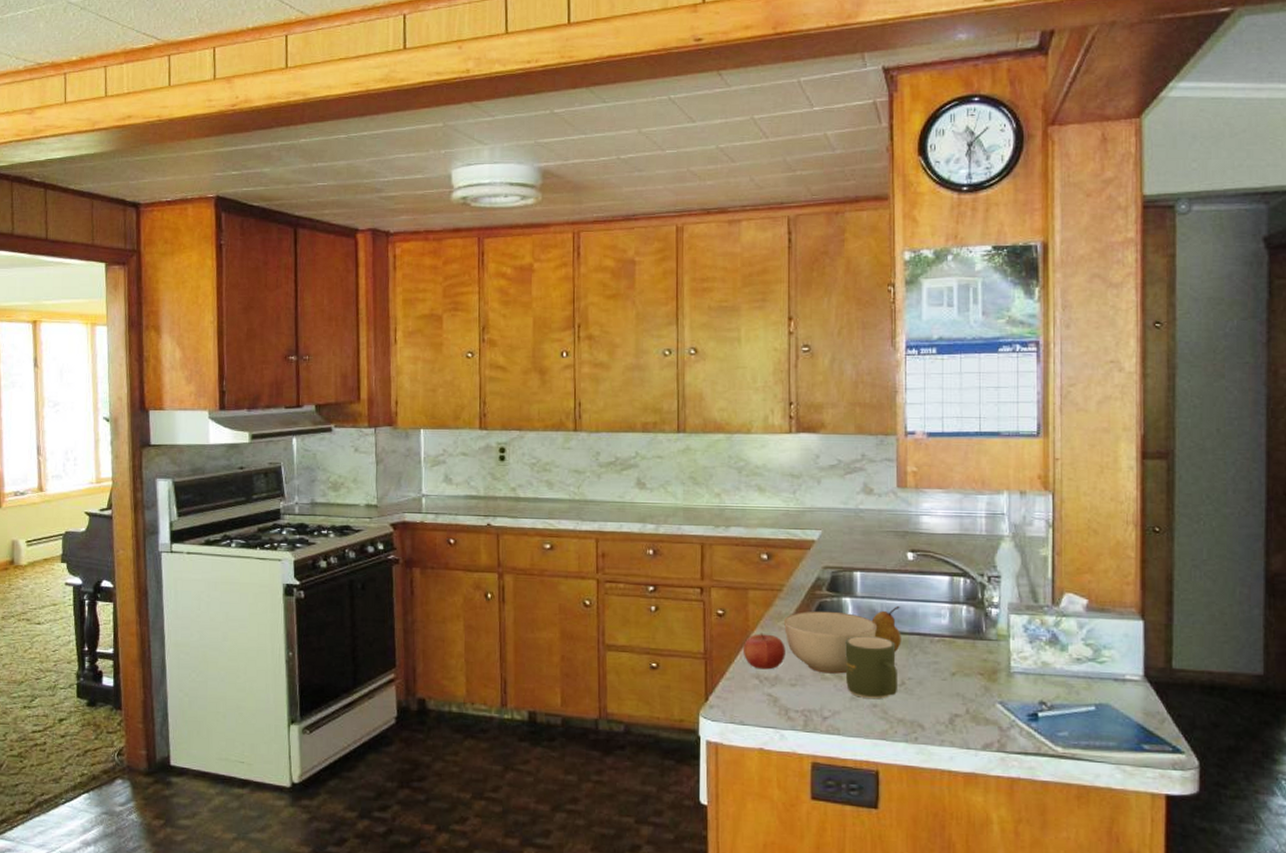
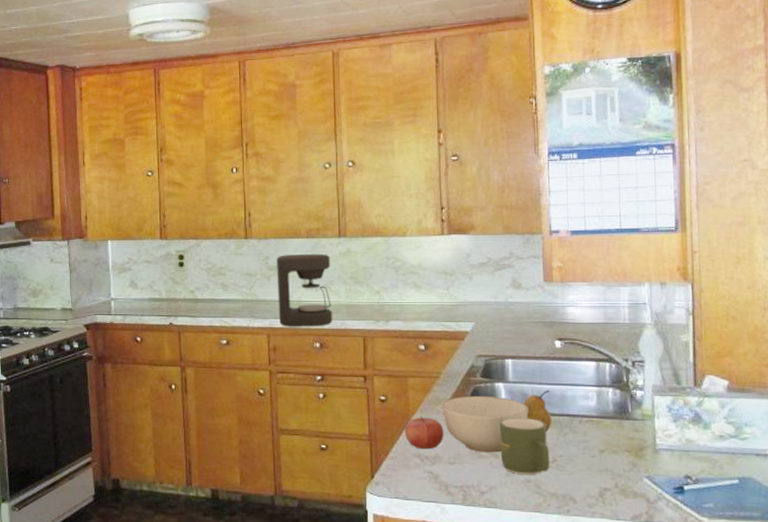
coffee maker: none [608,449,668,532] -> present [276,253,333,327]

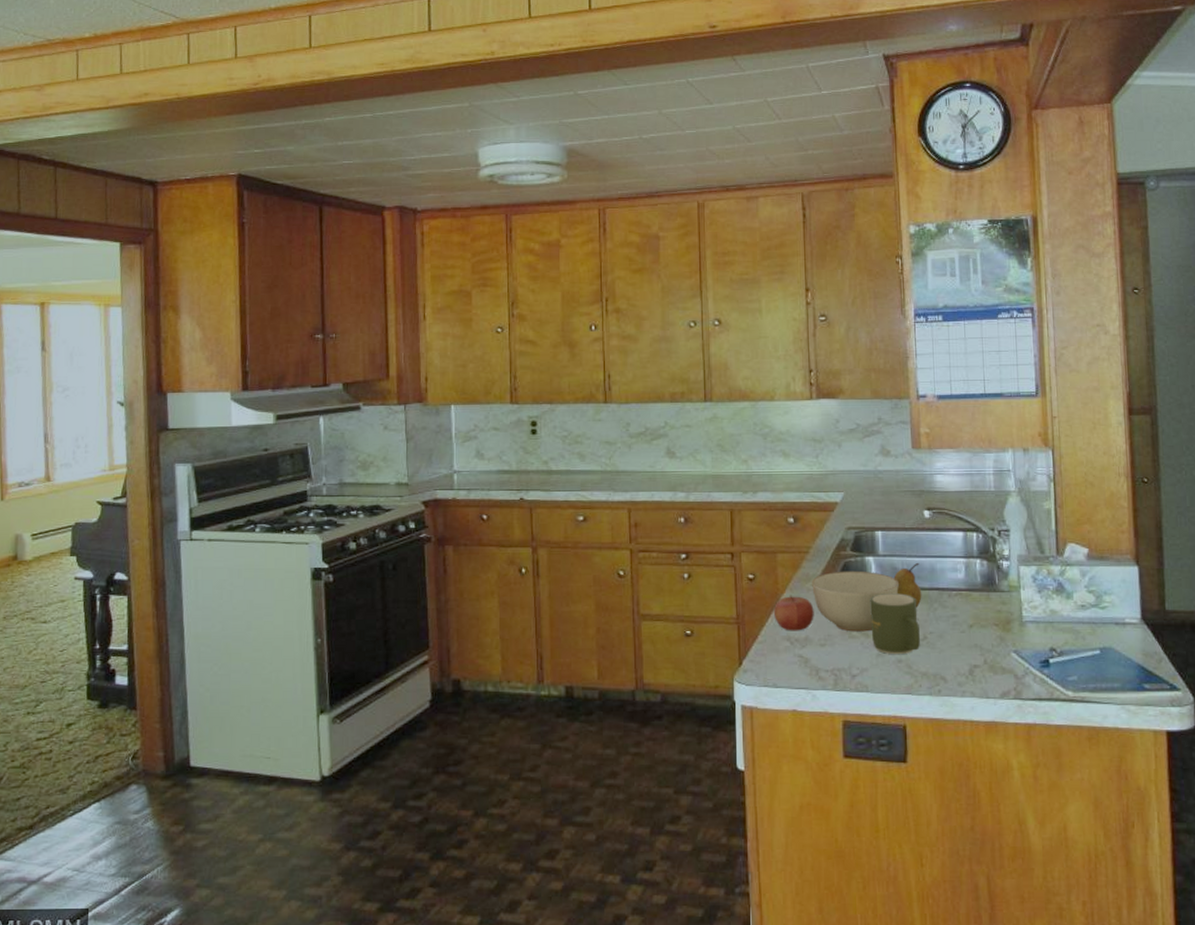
coffee maker: present [276,253,333,327] -> none [638,419,698,501]

